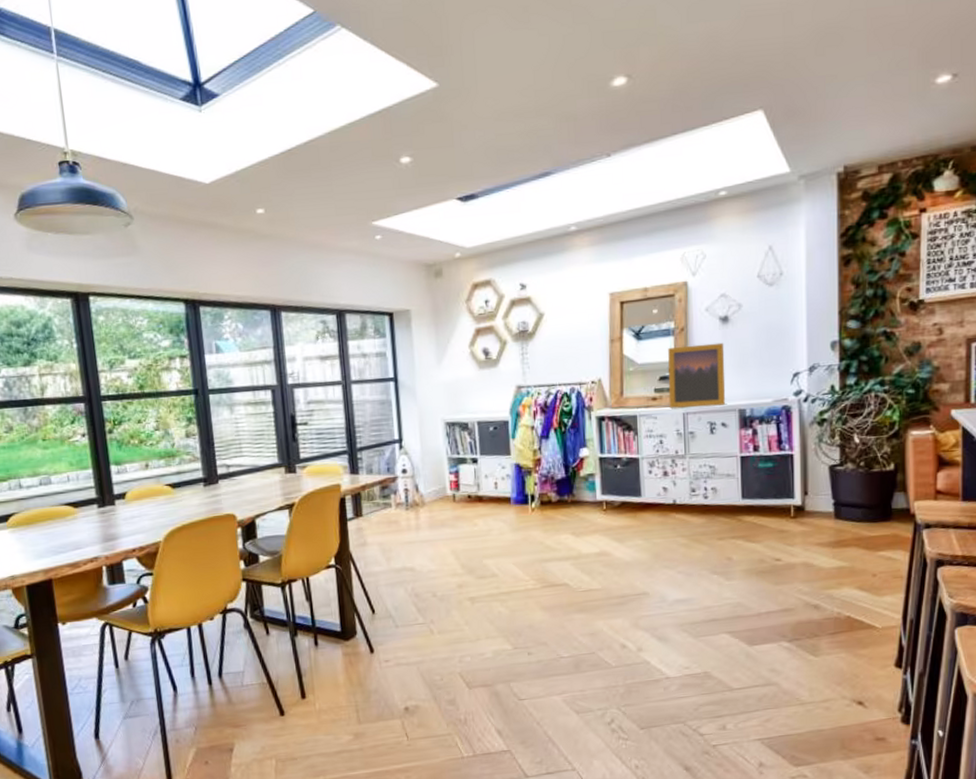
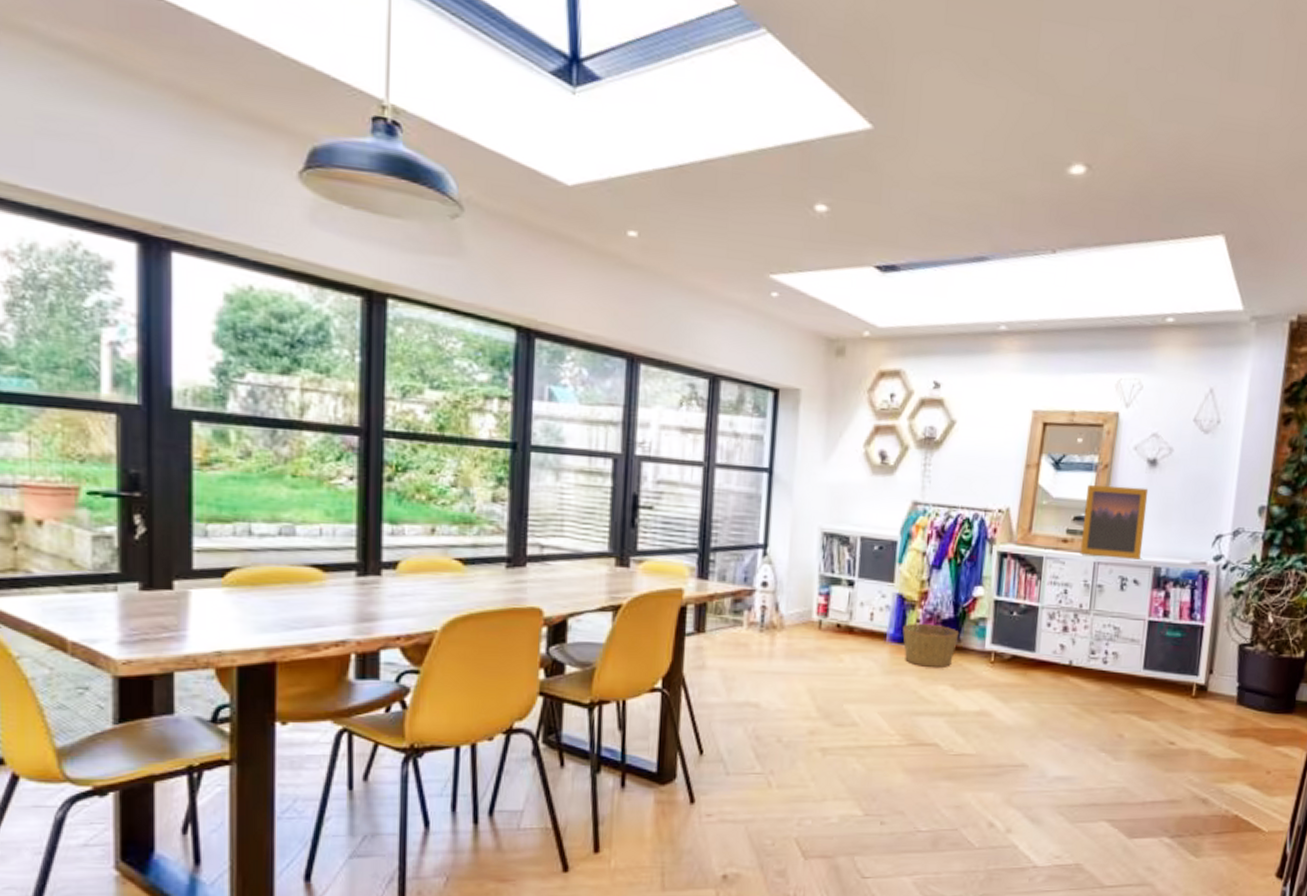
basket: none [523,485,573,521] -> present [902,623,960,667]

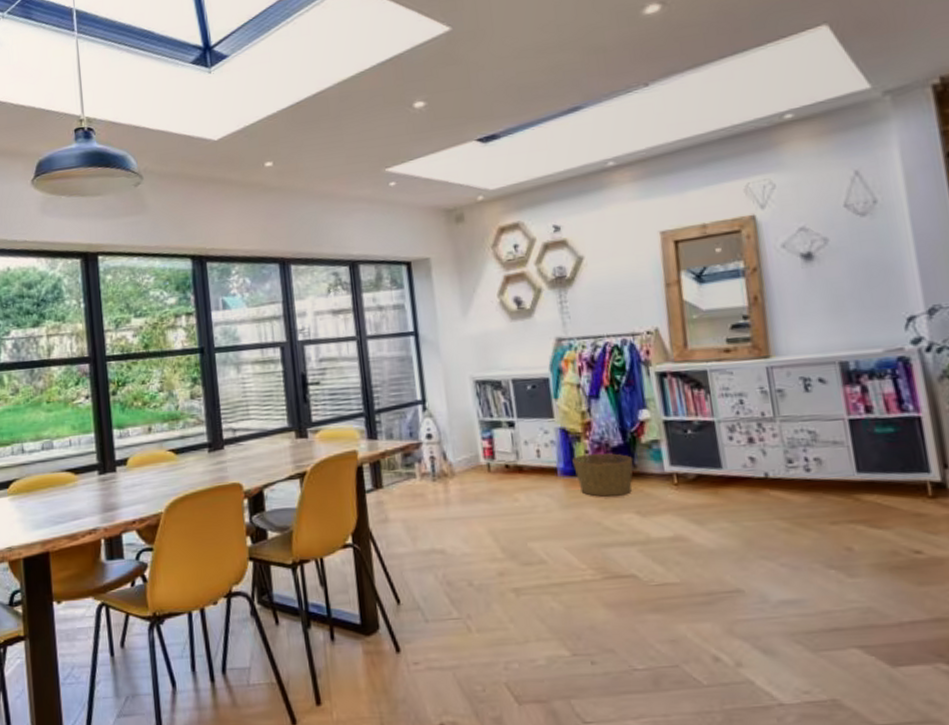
picture frame: present [1080,485,1149,560] -> none [739,283,820,362]

